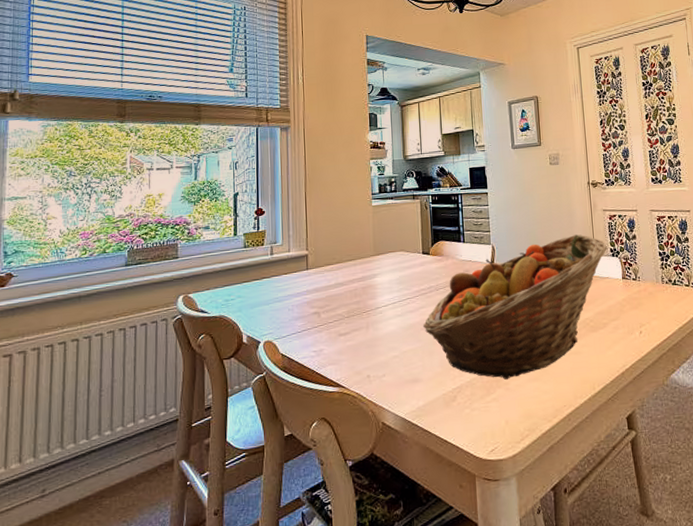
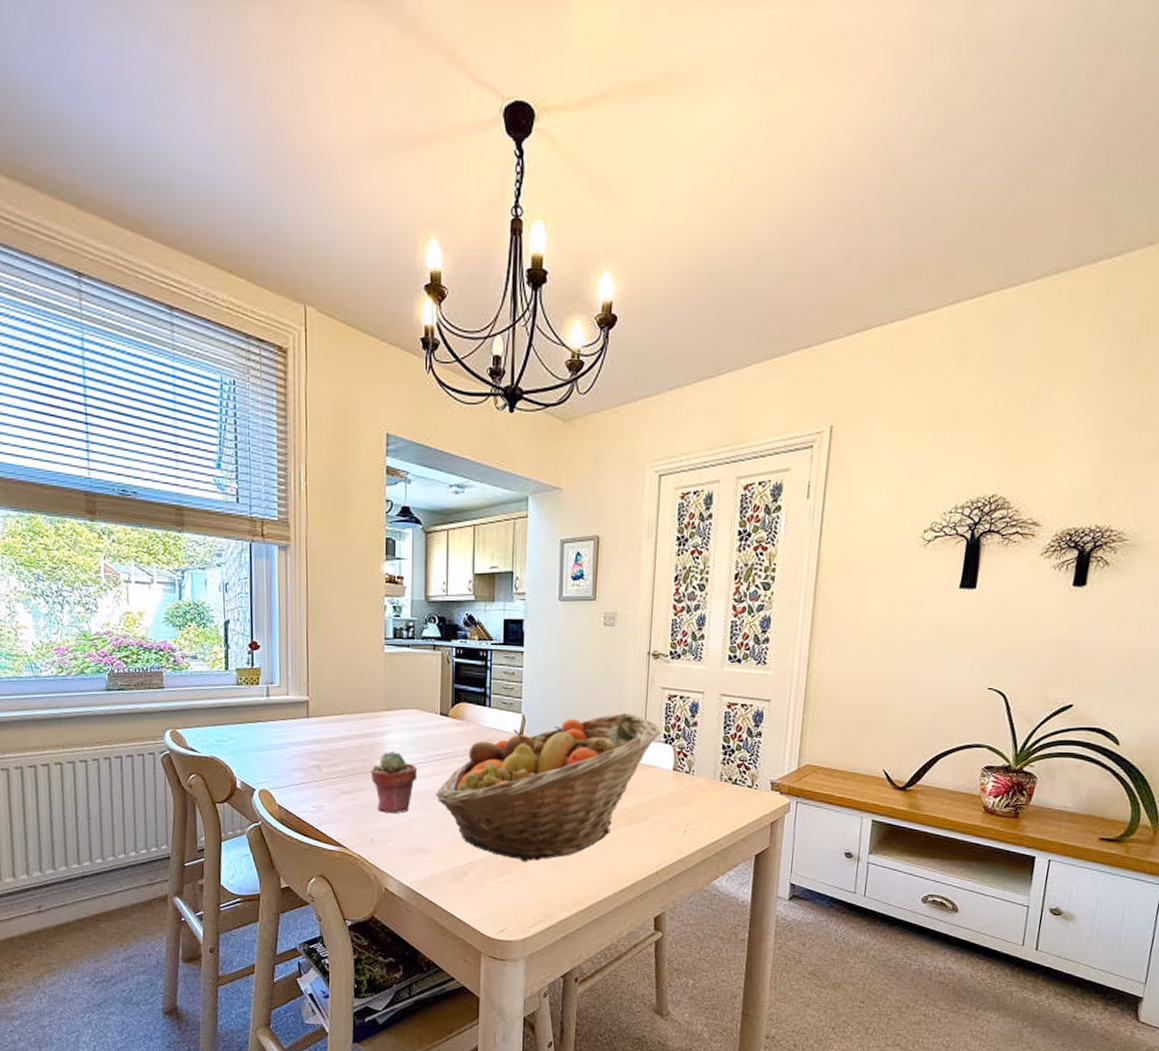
potted succulent: none [365,290,406,349] -> present [371,751,417,813]

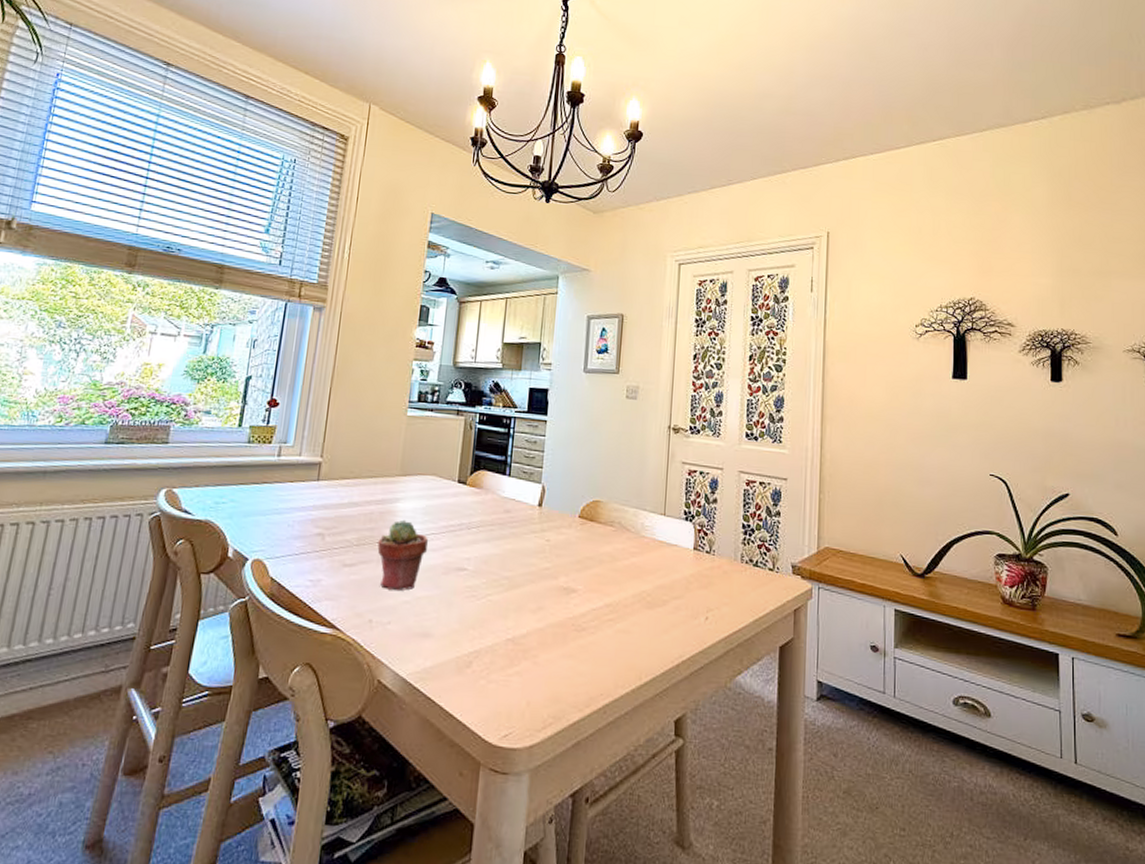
fruit basket: present [436,713,660,862] -> none [446,487,681,651]

